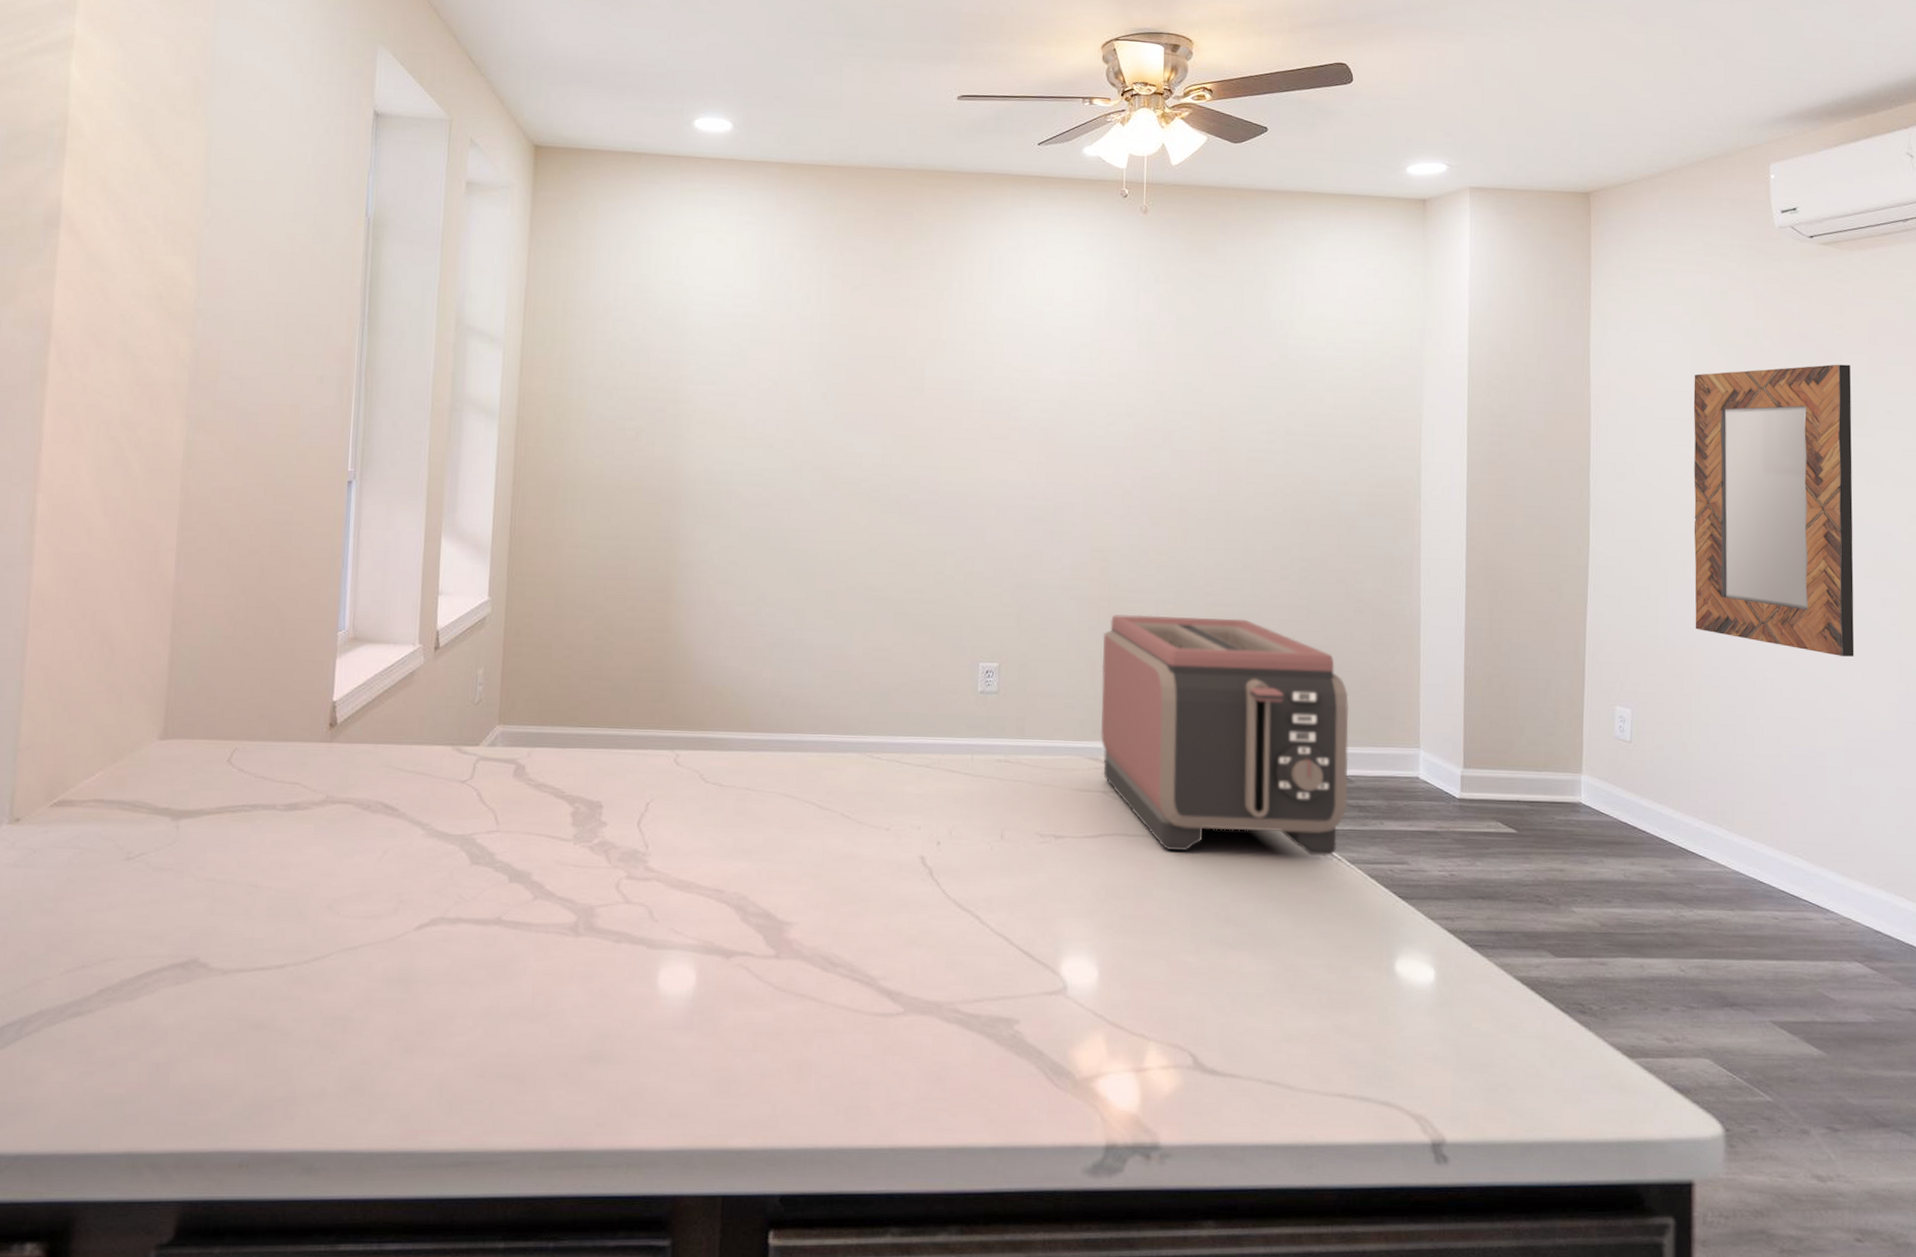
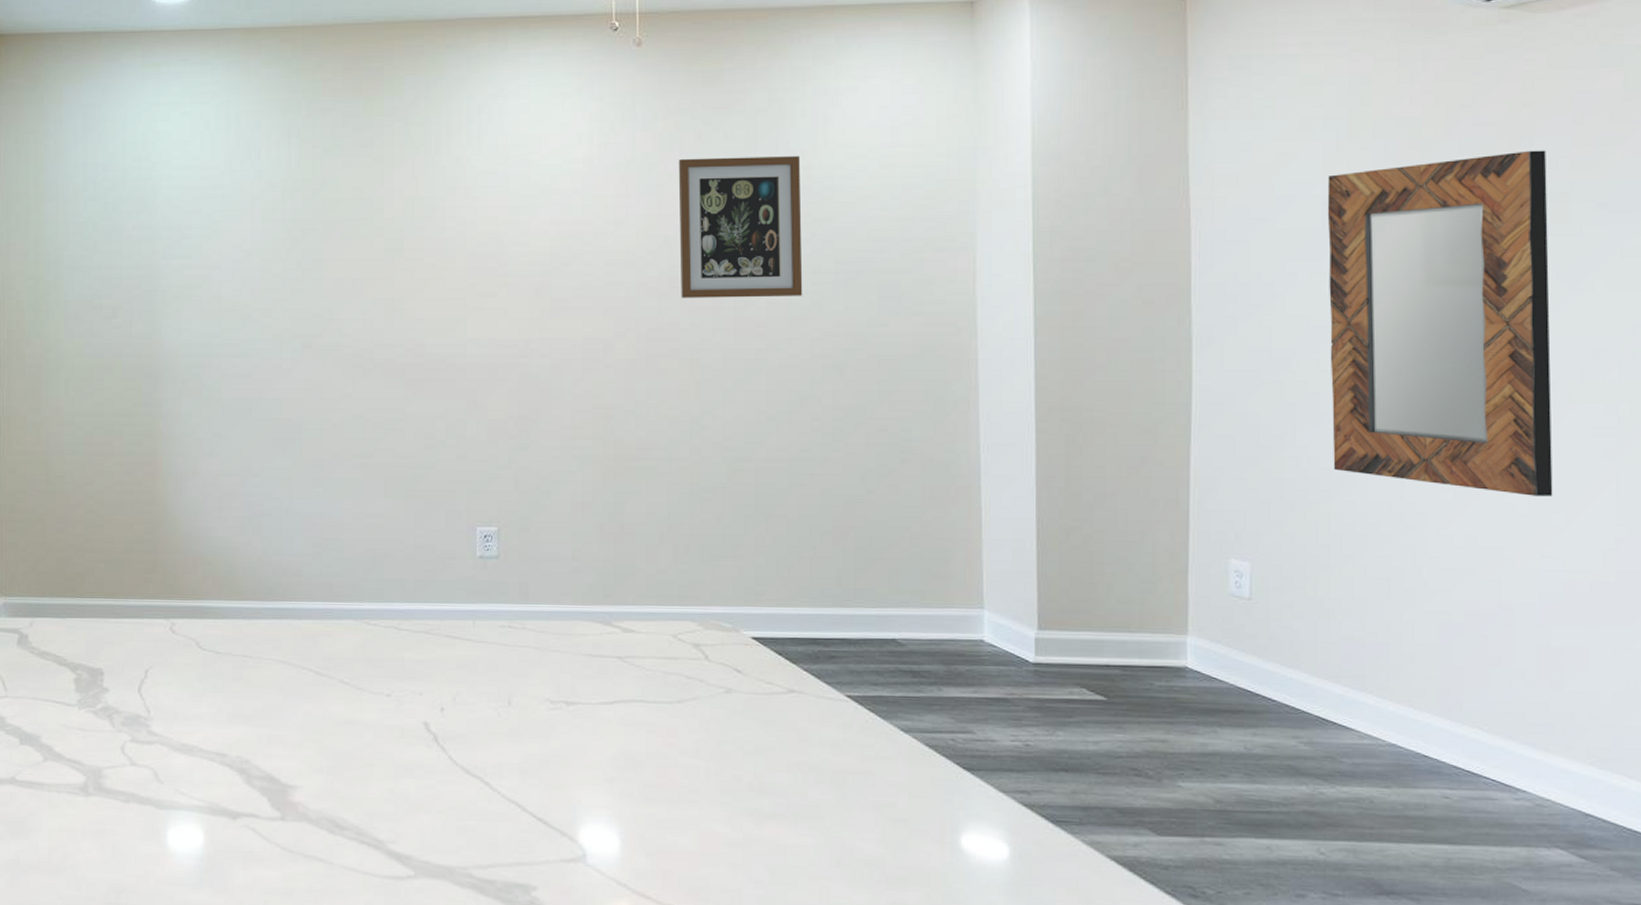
toaster: present [1100,614,1349,856] -> none [610,473,898,724]
wall art: none [1173,320,1280,454] -> present [678,156,803,298]

